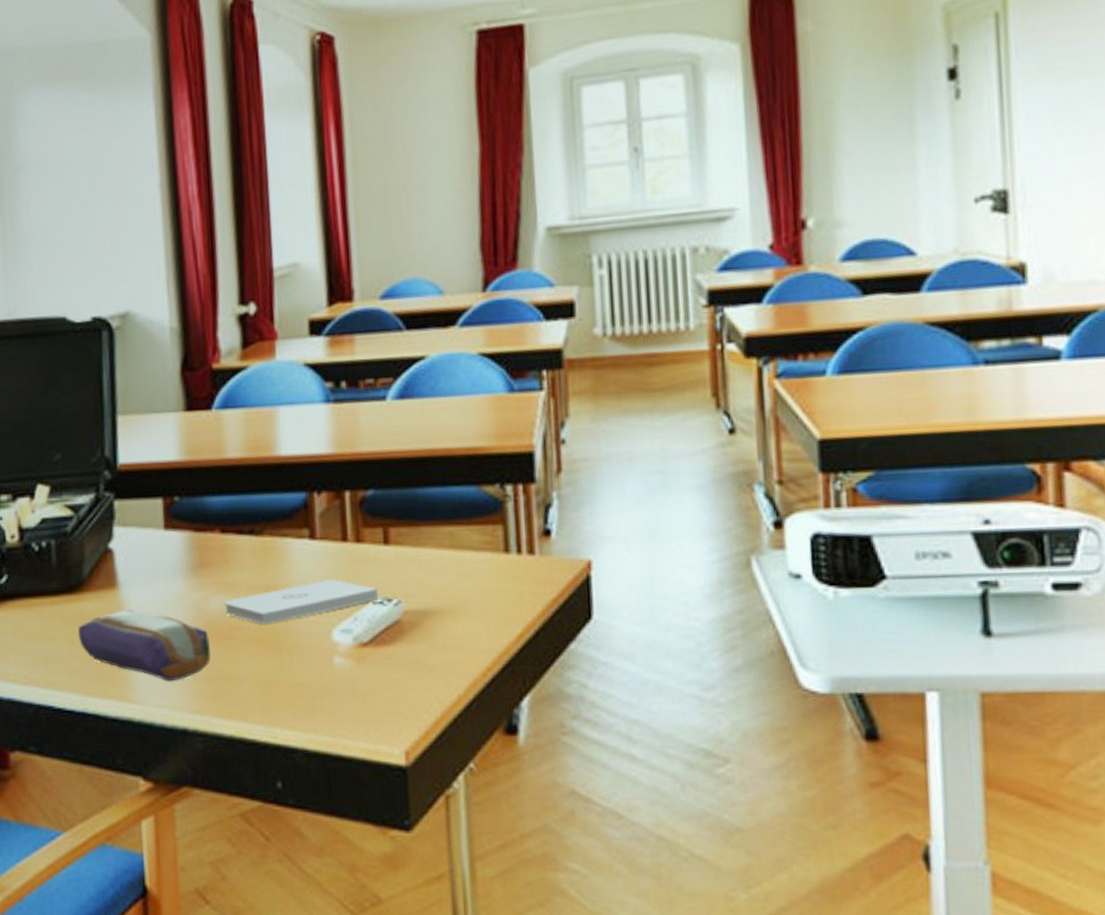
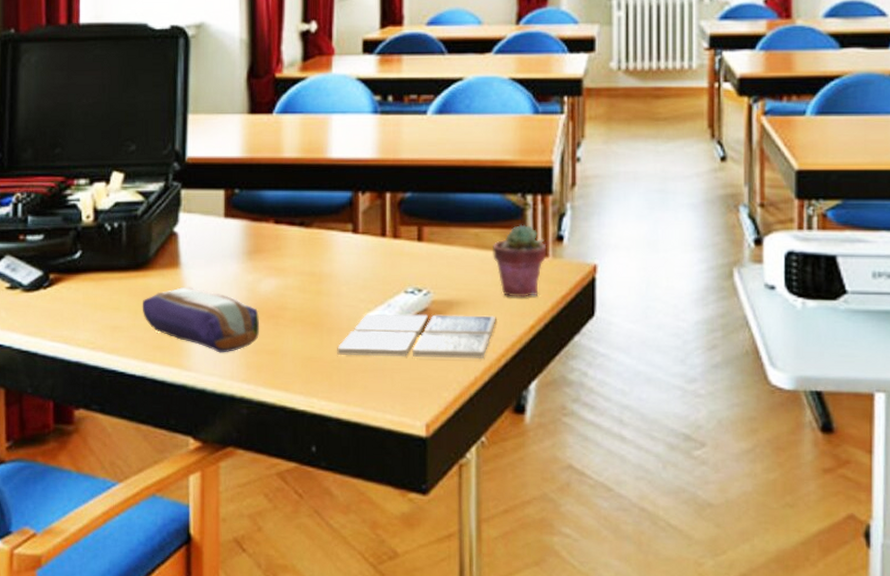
notepad: present [223,578,379,625] -> none [273,269,411,307]
drink coaster: none [299,624,479,679] -> present [337,313,496,358]
potted succulent: none [469,519,533,603] -> present [492,224,547,298]

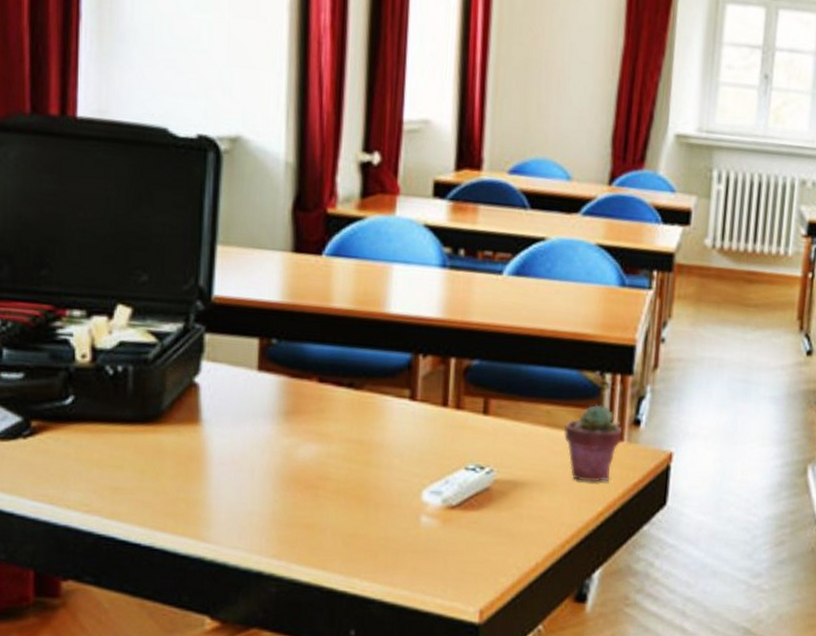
pencil case: present [142,286,259,353] -> none [151,447,295,525]
drink coaster: present [337,313,496,358] -> none [384,489,563,544]

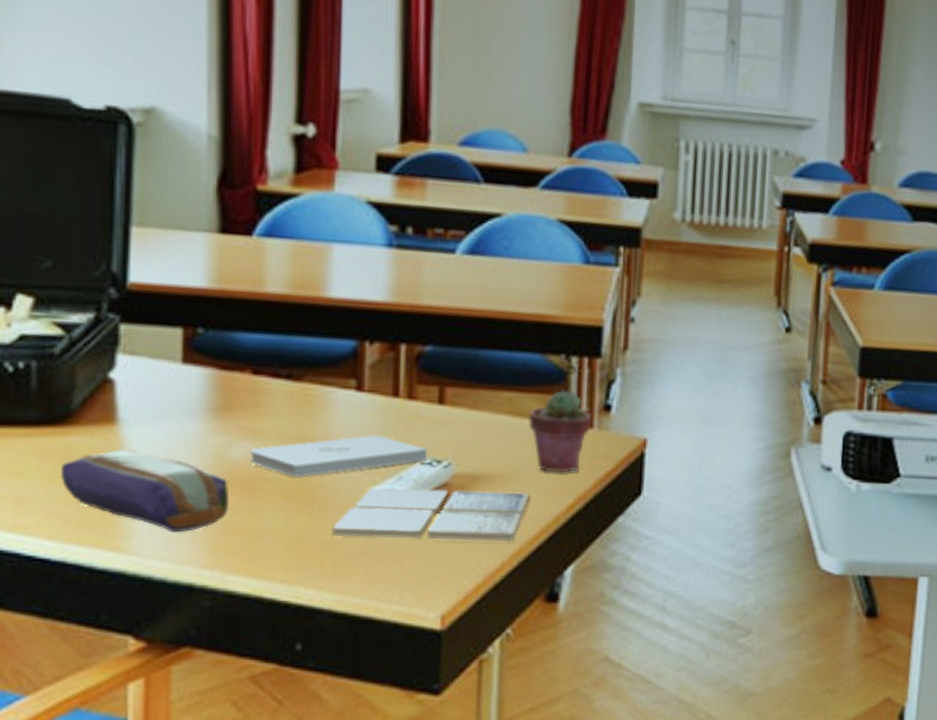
pencil case: none [151,447,295,525] -> present [60,448,229,533]
notepad: none [314,440,472,479] -> present [249,434,428,478]
drink coaster: none [384,489,563,544] -> present [332,487,530,541]

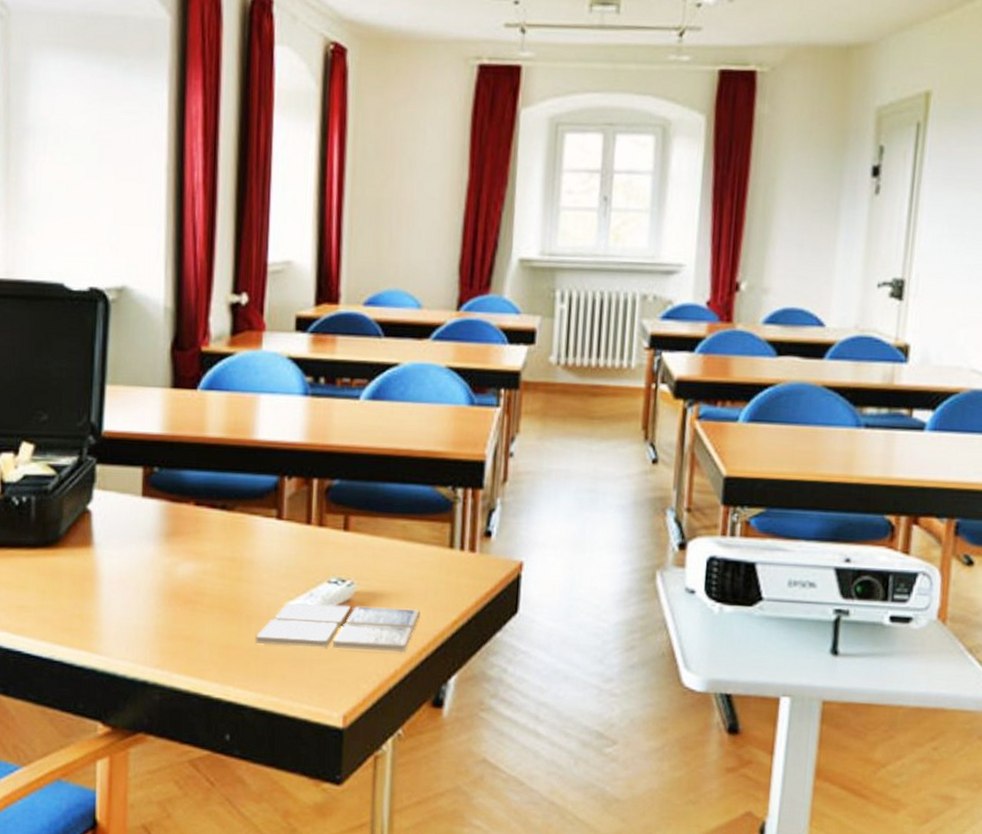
pencil case: present [60,448,229,533] -> none [50,567,175,638]
notepad: present [249,434,428,478] -> none [191,556,334,593]
potted succulent: present [528,390,592,473] -> none [419,518,475,592]

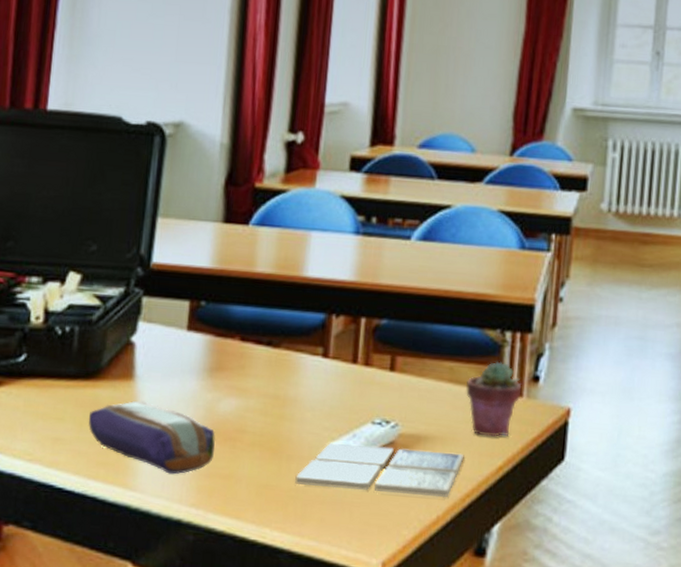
pencil case: none [50,567,175,638] -> present [88,401,216,475]
potted succulent: none [419,518,475,592] -> present [465,361,522,437]

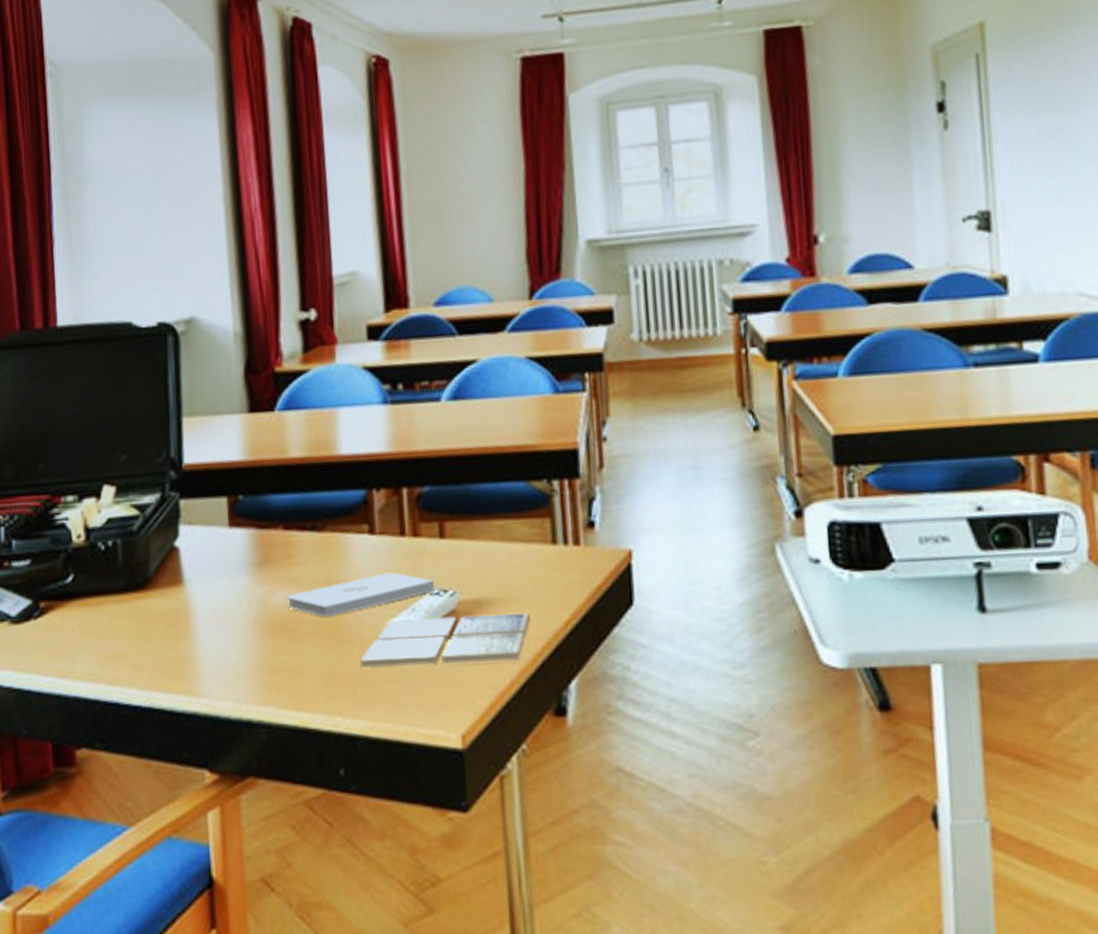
pencil case: present [88,401,216,475] -> none [144,605,275,675]
notepad: none [233,396,379,432] -> present [287,571,436,617]
potted succulent: present [465,361,522,437] -> none [519,512,578,592]

